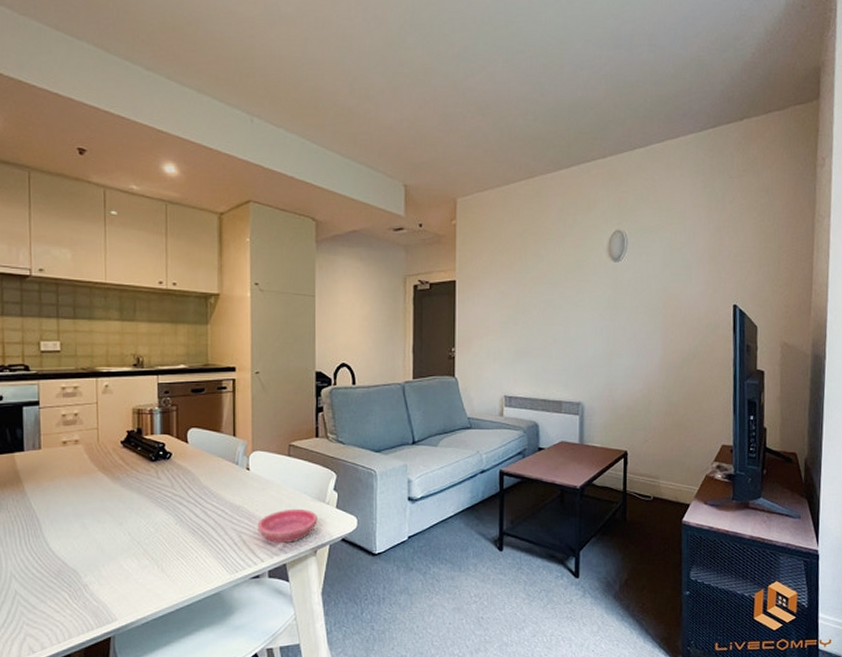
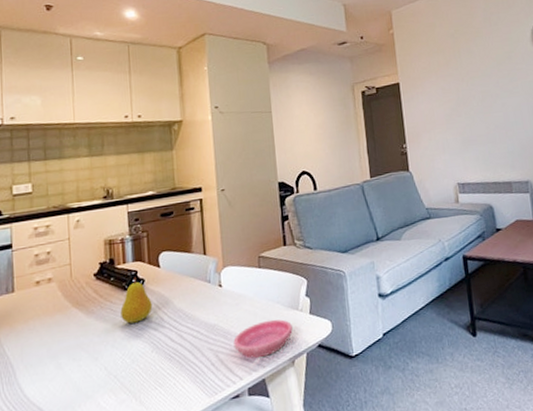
fruit: none [146,450,179,494] -> present [120,277,153,324]

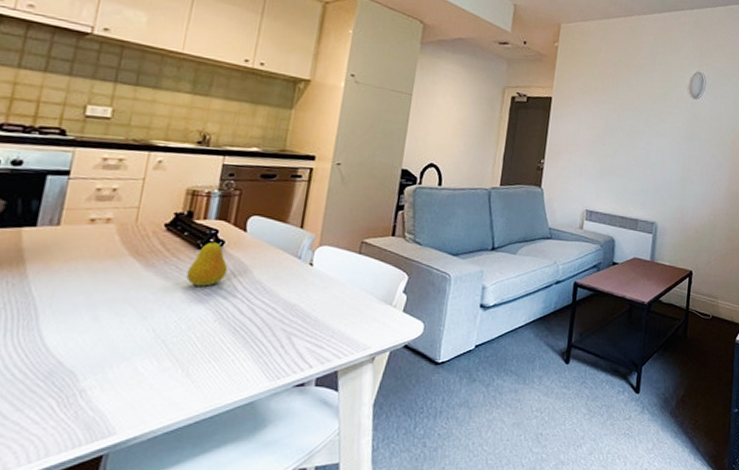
saucer: present [233,319,293,358] -> none [311,310,381,347]

